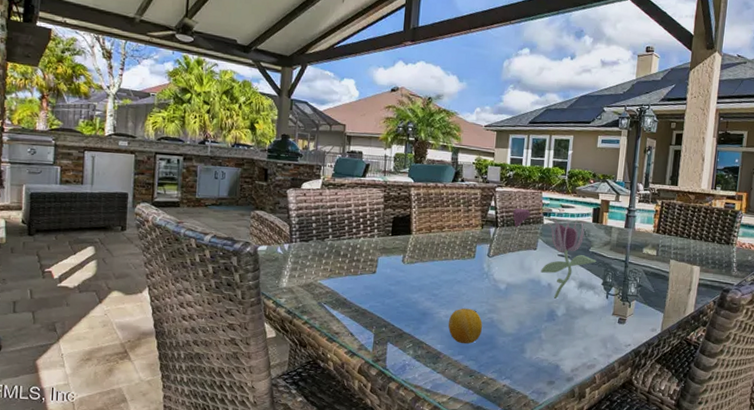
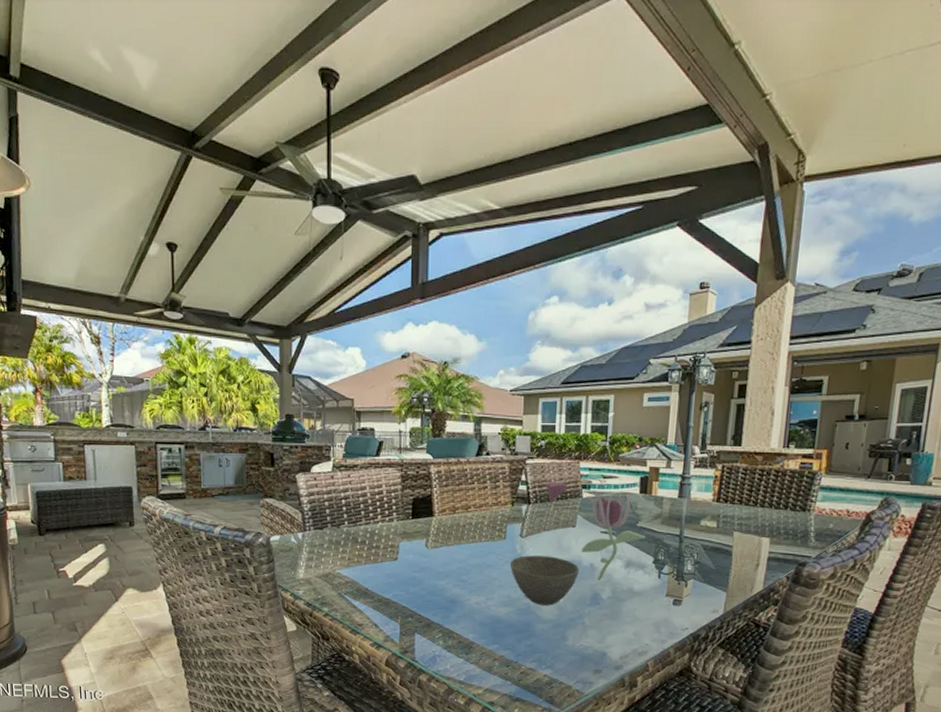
fruit: present [448,308,482,344] -> none [479,594,518,632]
bowl: none [477,273,538,320] -> present [509,555,579,606]

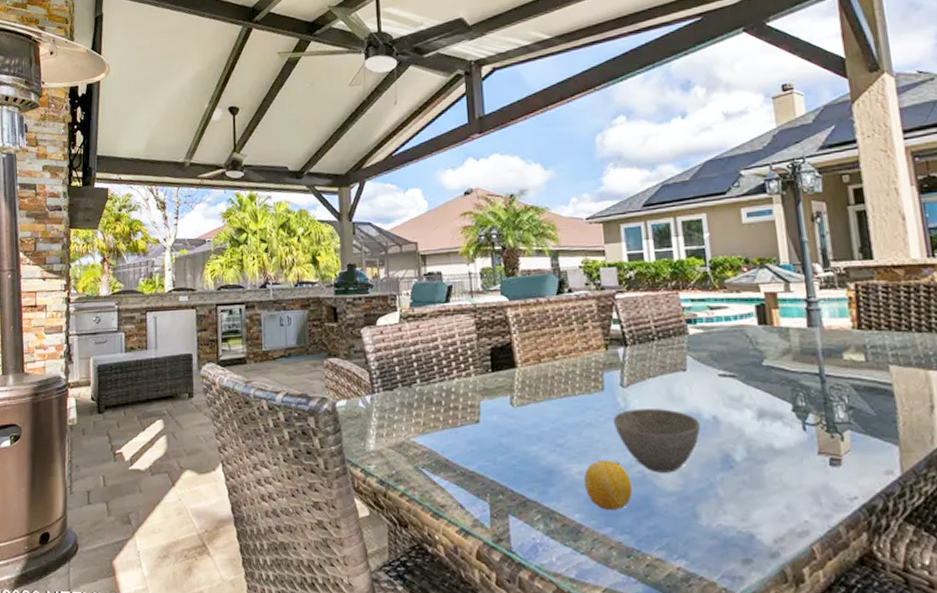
fruit: none [479,594,518,632] -> present [583,460,632,510]
flower: present [546,481,645,580] -> none [642,317,776,437]

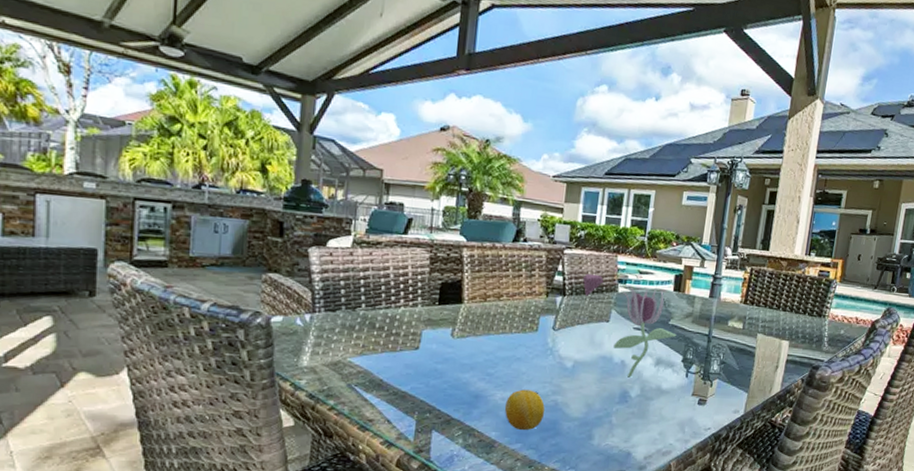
bowl: present [612,409,700,473] -> none [539,349,610,403]
flower: none [642,317,776,437] -> present [582,273,676,378]

